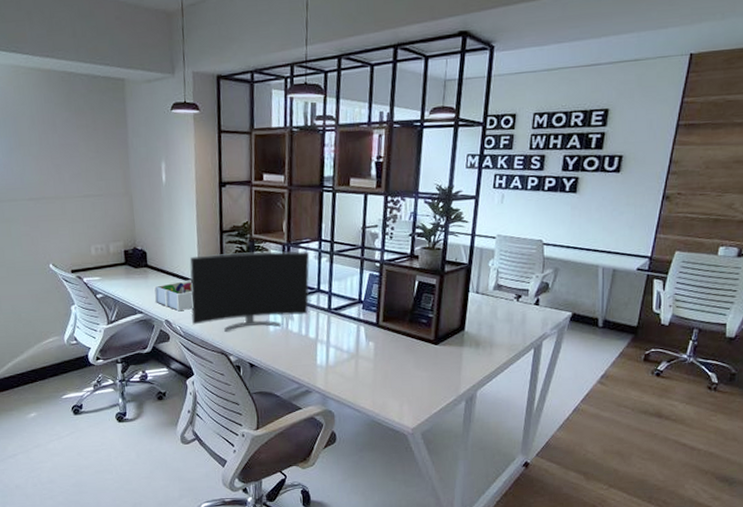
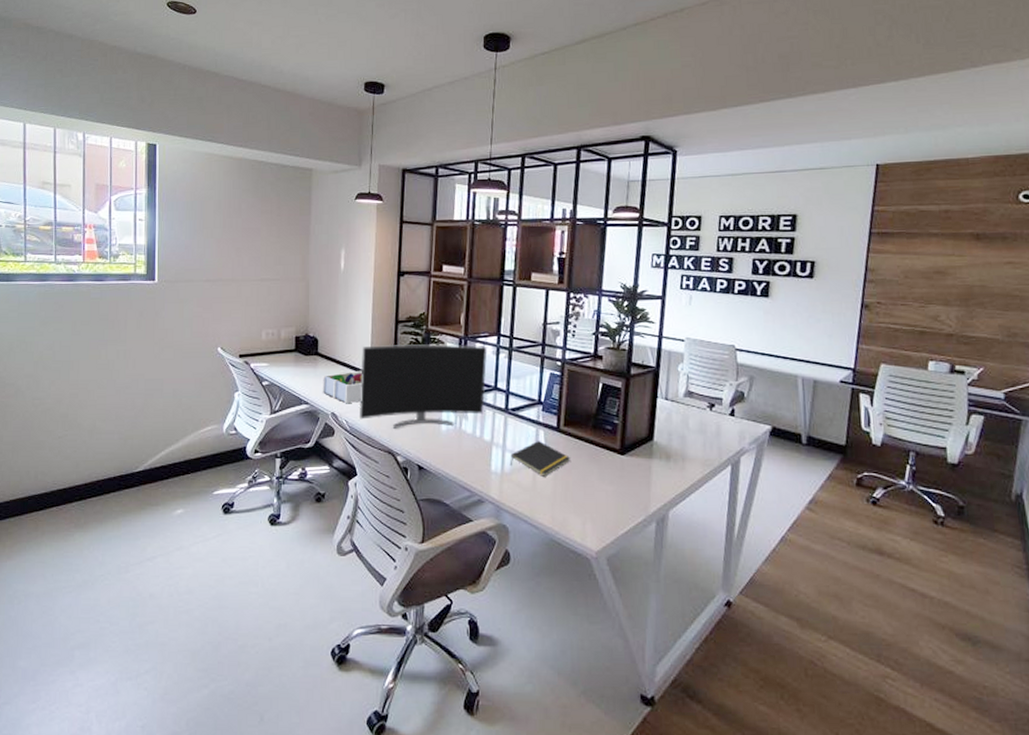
notepad: none [333,336,390,367] -> present [509,441,571,477]

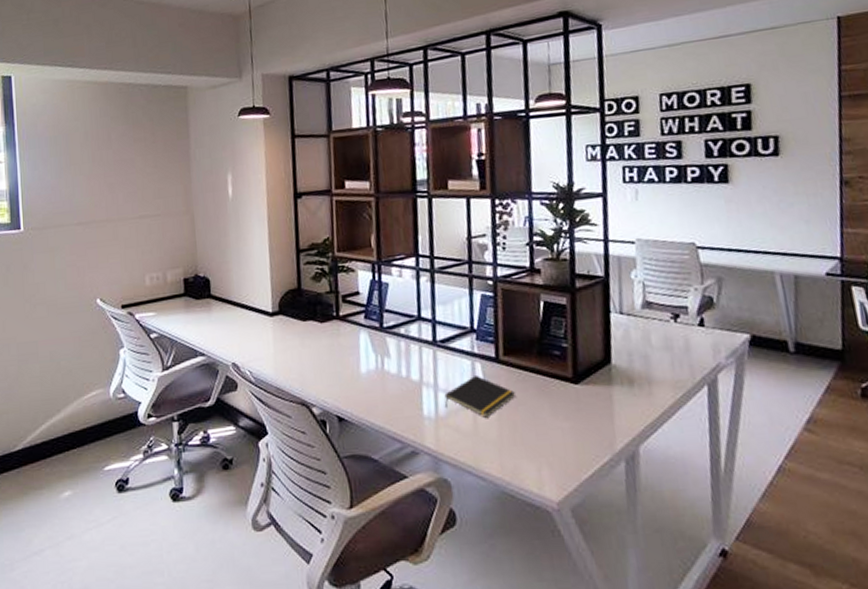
desk organizer: present [322,370,362,404] -> none [217,311,265,352]
monitor: present [360,344,488,429] -> none [260,270,409,376]

